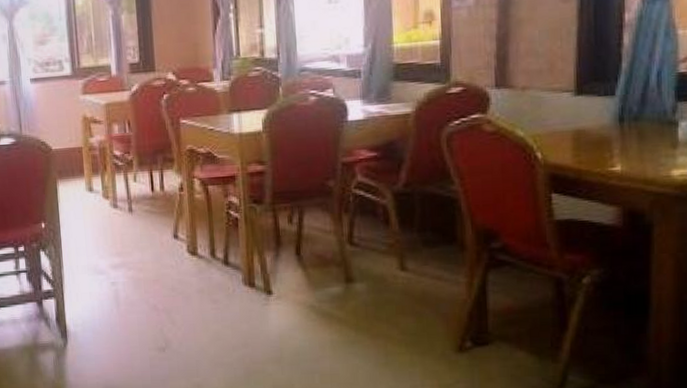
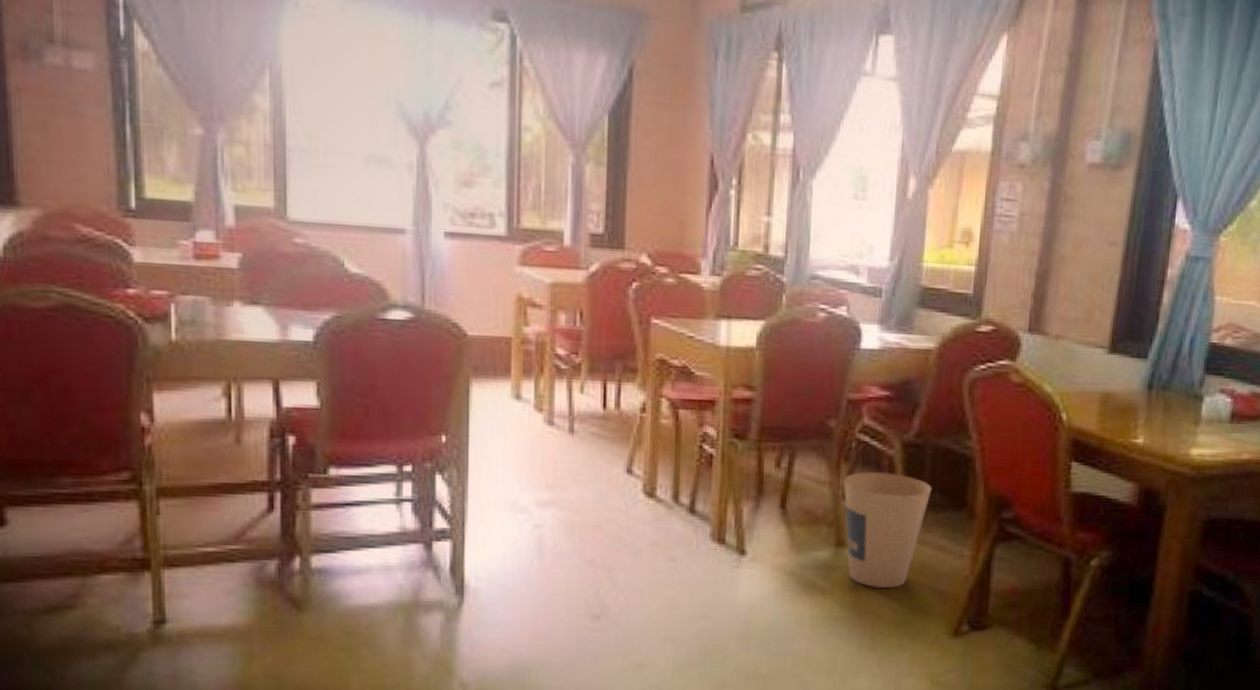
trash can: none [346,218,424,315] -> present [843,472,932,589]

